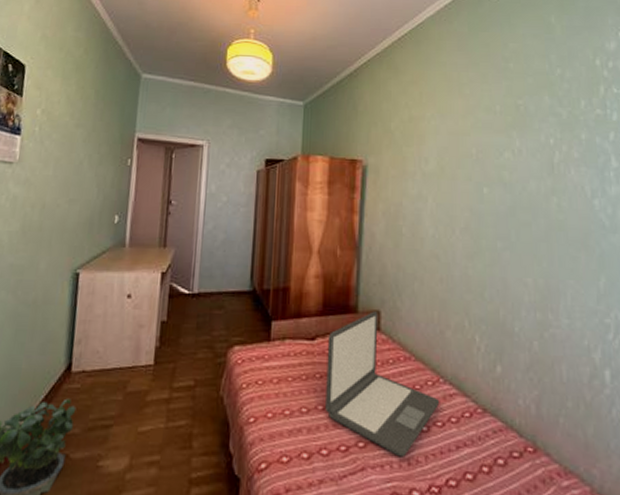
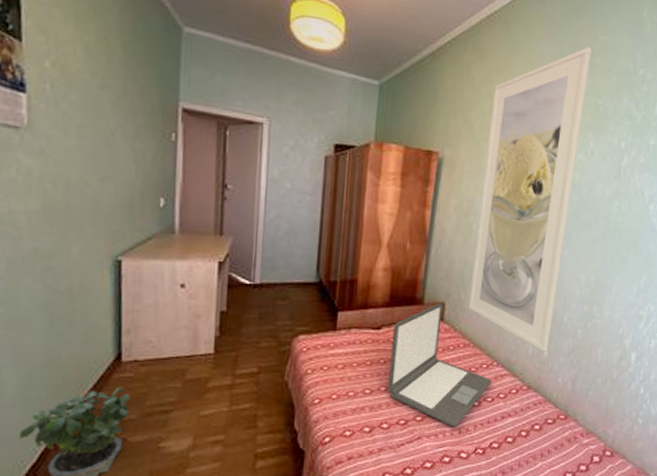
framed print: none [406,54,504,367] -> present [468,47,593,352]

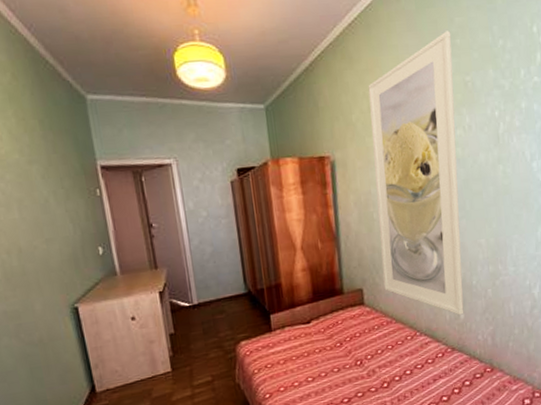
laptop: present [388,303,492,427] -> none [321,290,419,397]

